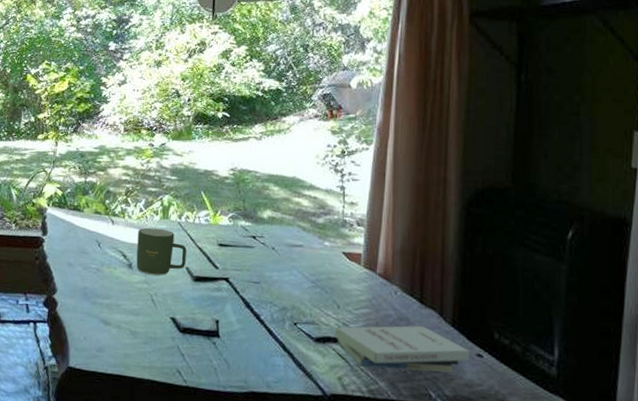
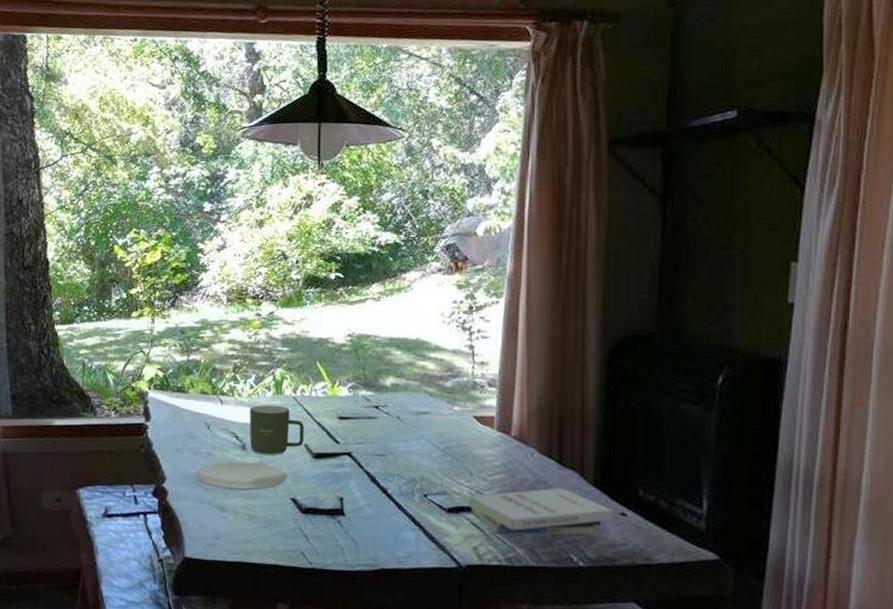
plate: none [84,278,169,308] -> present [196,461,287,491]

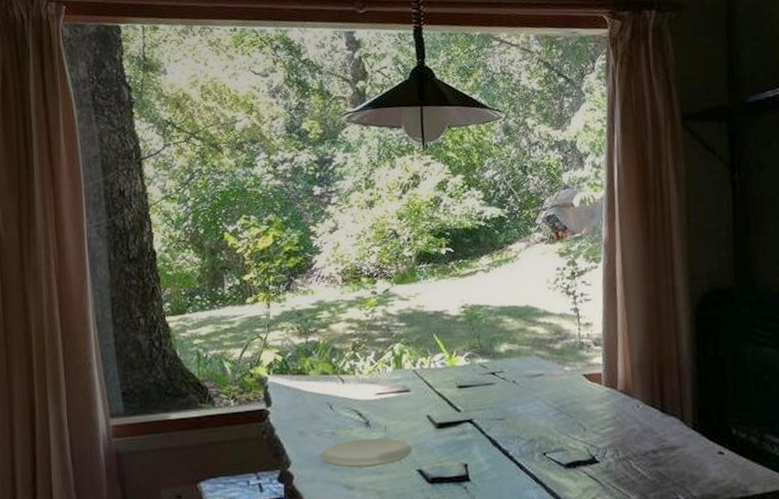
mug: present [250,405,304,455] -> none [371,379,426,430]
books: present [468,487,613,535] -> none [583,434,713,484]

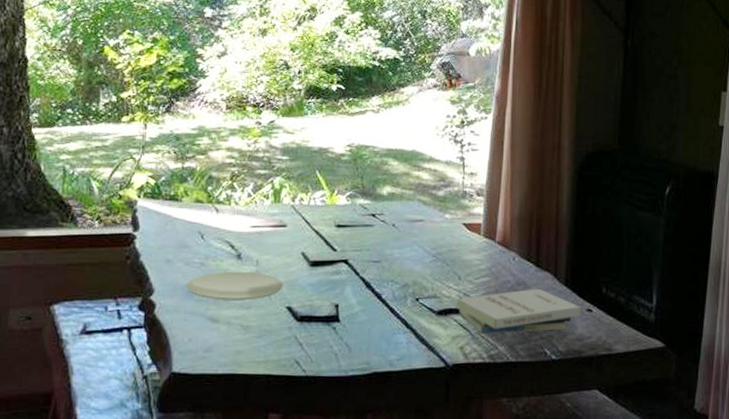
books: none [583,434,713,484] -> present [456,288,581,334]

